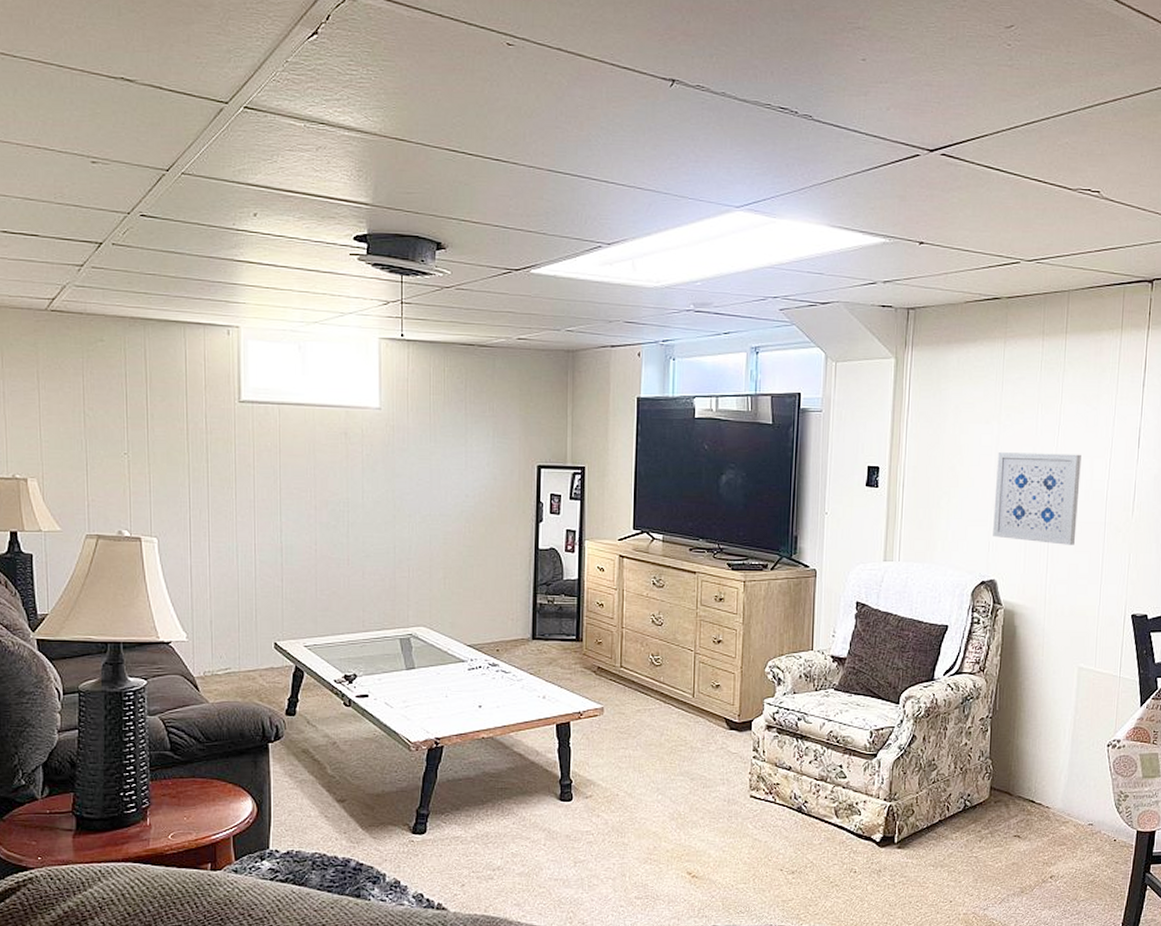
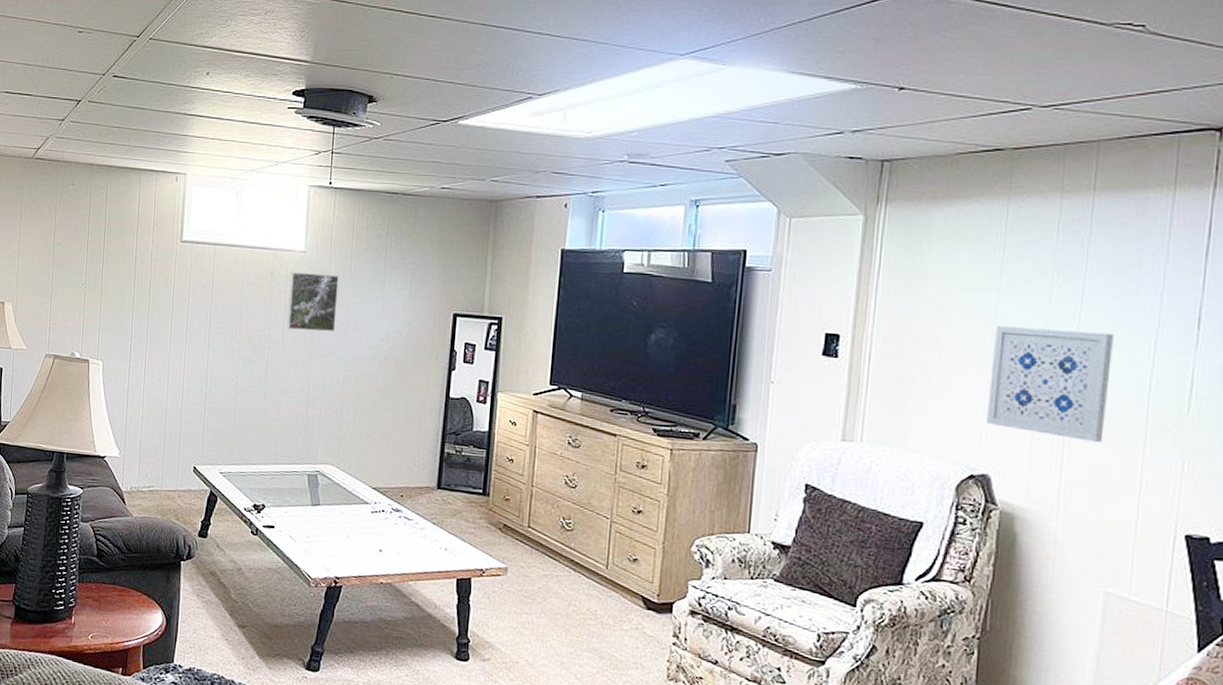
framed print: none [366,430,418,491] -> present [287,272,339,333]

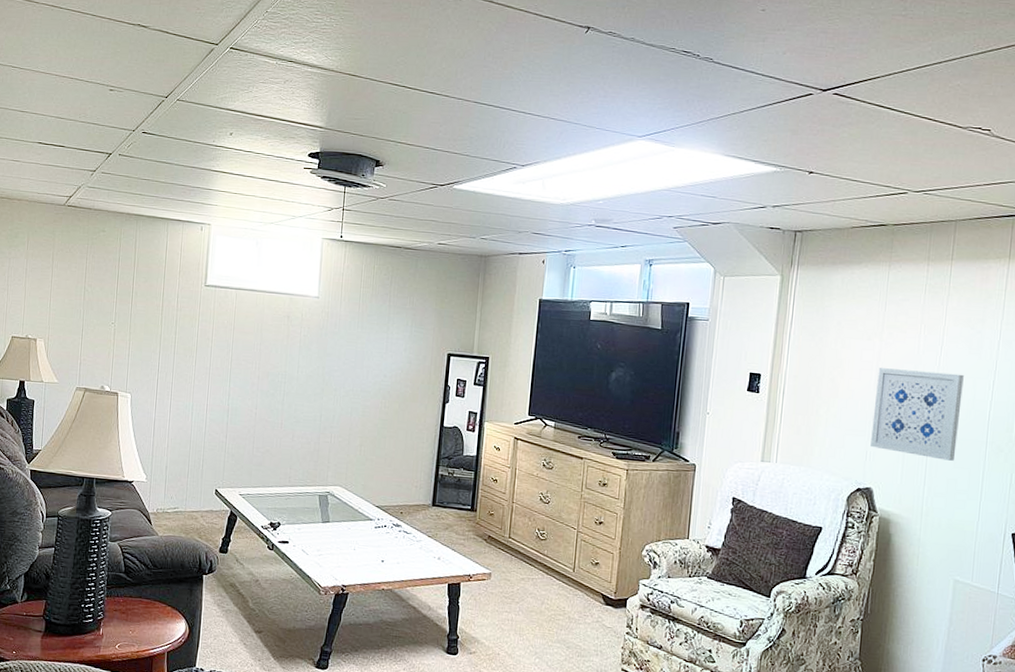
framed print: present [287,272,339,333] -> none [301,315,348,369]

